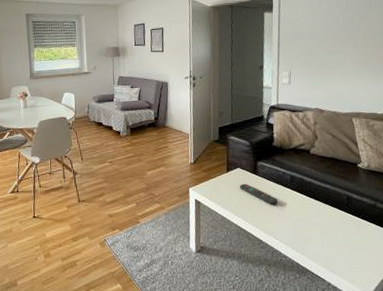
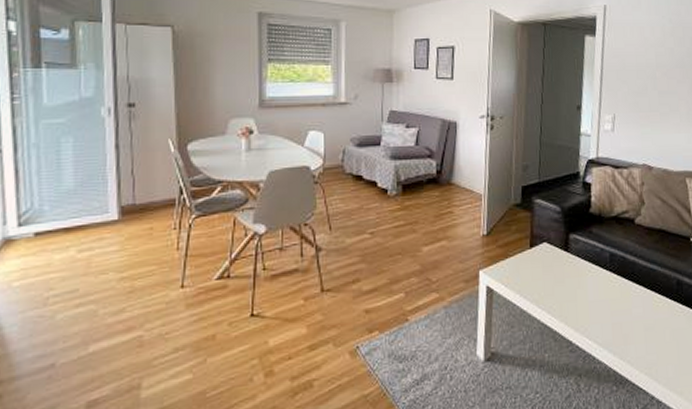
remote control: present [239,184,278,205] -> none [545,264,594,293]

